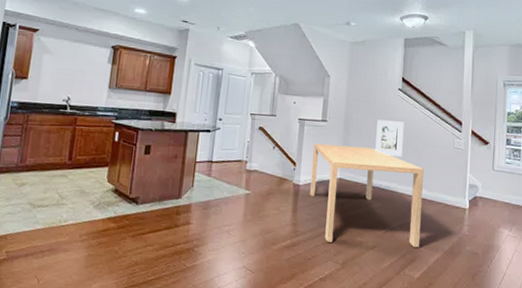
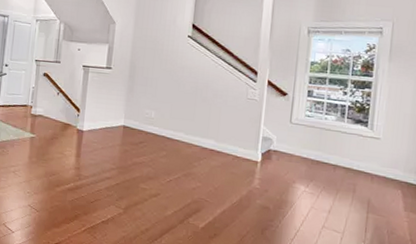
dining table: present [310,143,424,248] -> none [93,90,213,199]
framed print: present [375,119,404,157] -> none [161,67,193,106]

